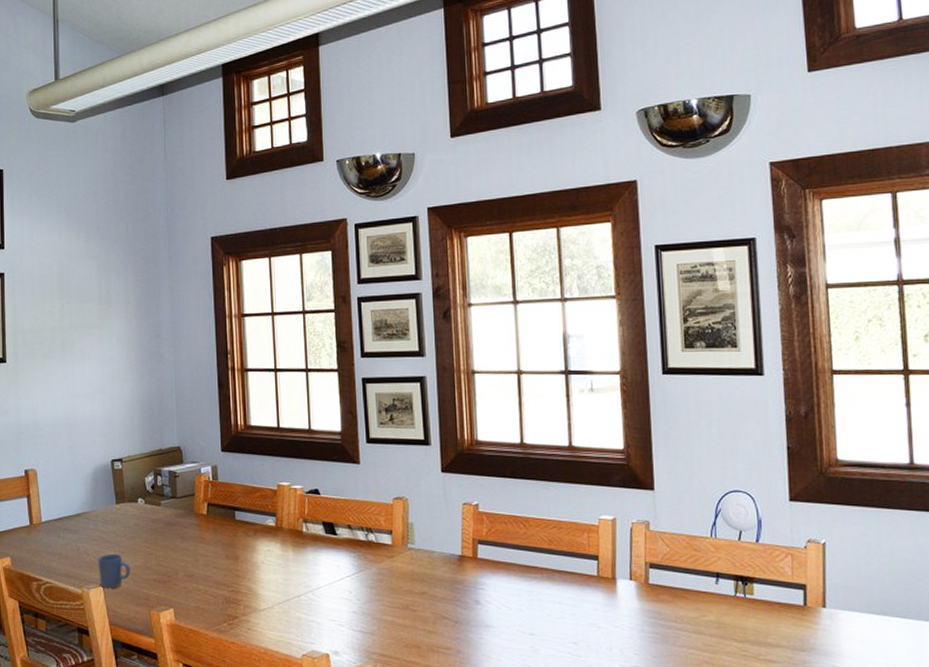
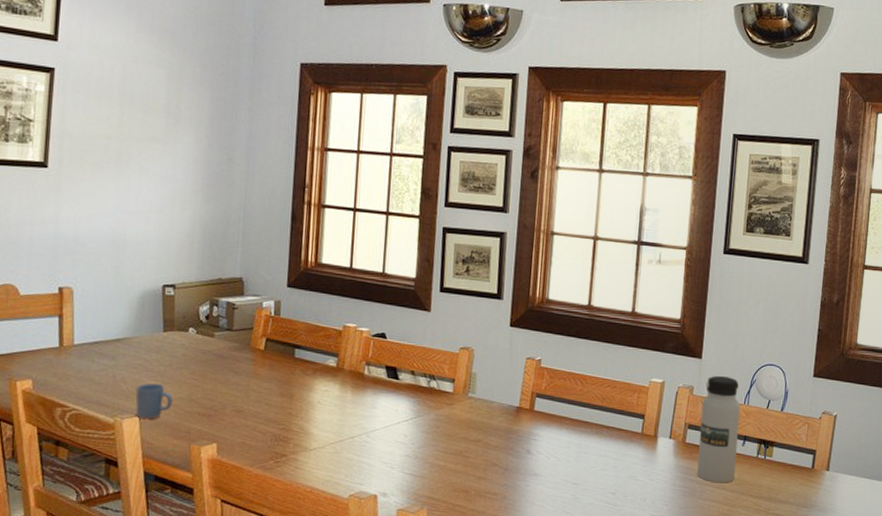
water bottle: none [661,507,713,627] -> present [697,375,740,483]

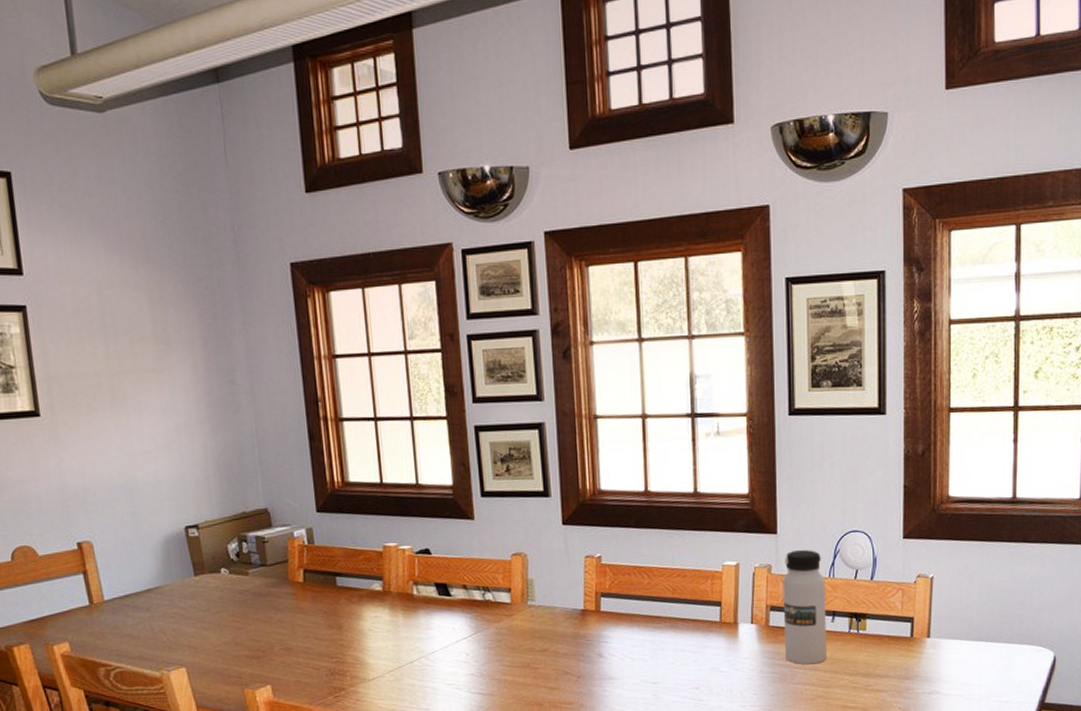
mug: present [135,383,173,420] -> none [177,631,218,670]

